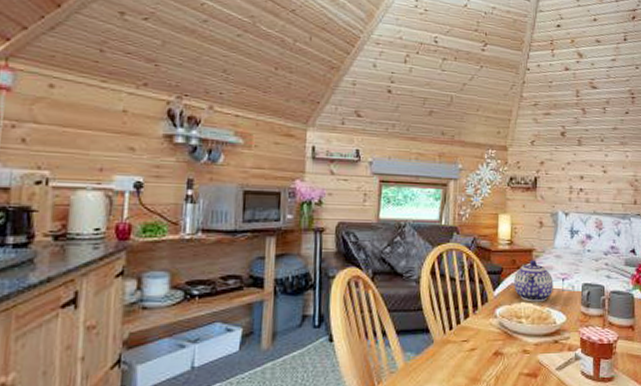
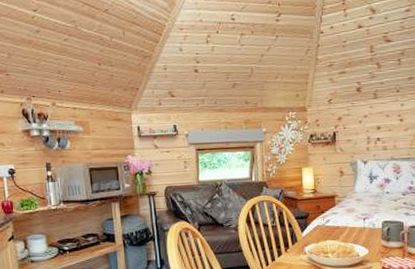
teapot: present [514,260,554,302] -> none [319,204,355,240]

